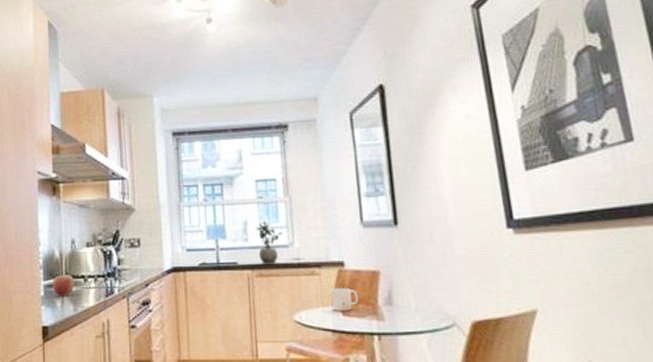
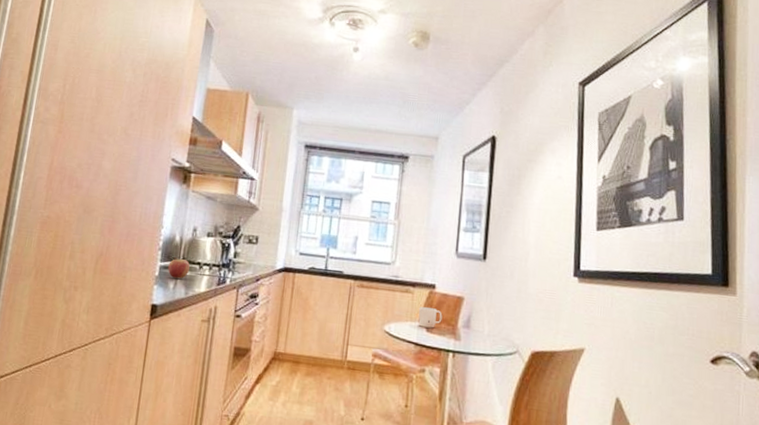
potted plant: present [256,221,283,264] -> none [363,238,388,278]

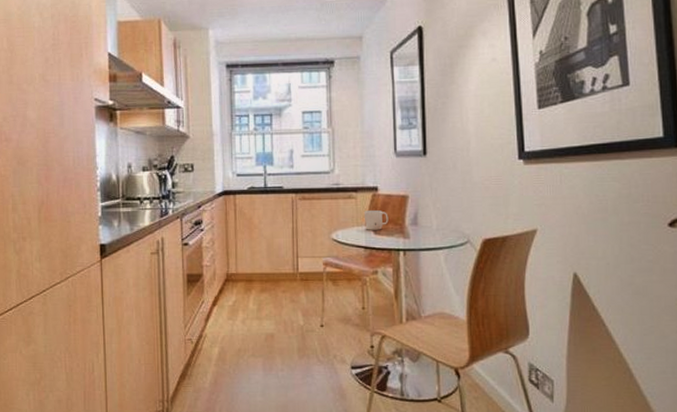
fruit: present [168,257,190,279] -> none [109,196,131,217]

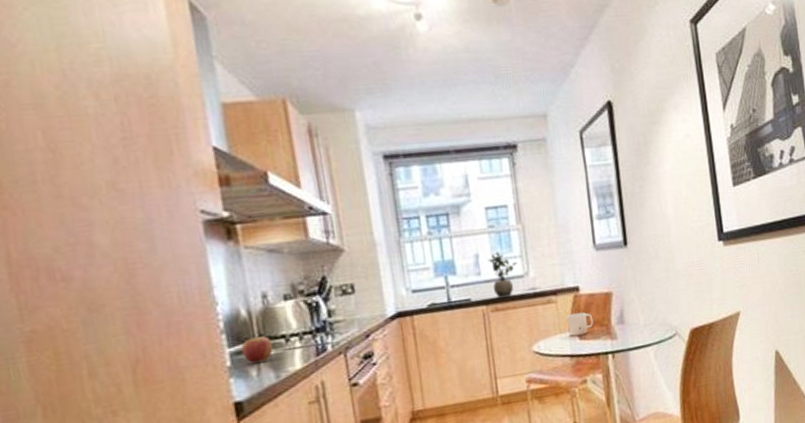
fruit: none [109,196,131,217] -> present [241,336,273,364]
potted plant: none [301,150,325,189] -> present [489,252,517,298]

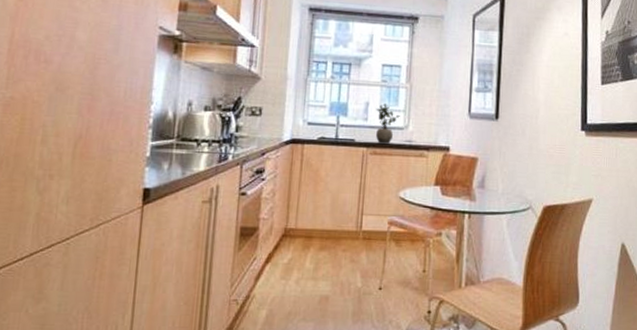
fruit: present [241,336,273,364] -> none [160,135,187,159]
mug: present [565,312,594,337] -> none [433,170,457,191]

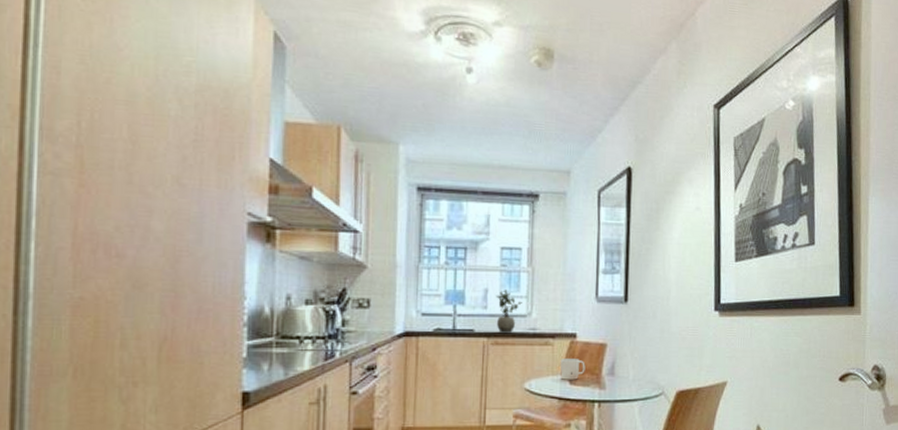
mug: none [433,170,457,191] -> present [560,359,586,380]

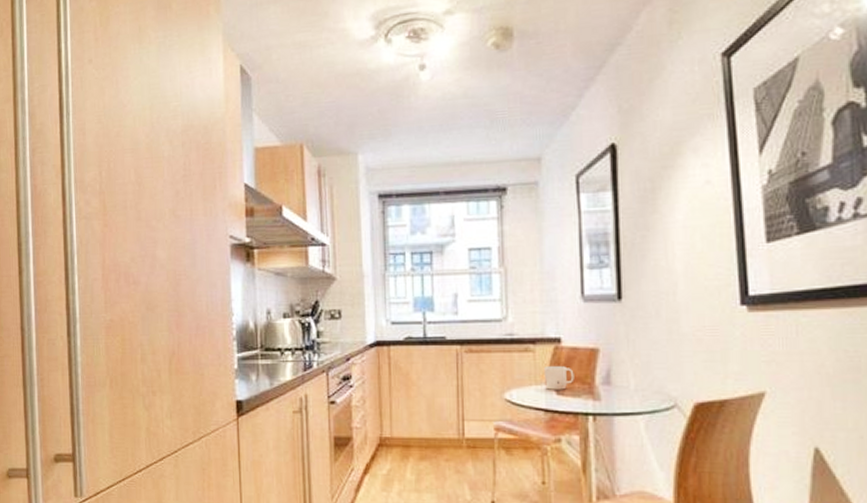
potted plant: present [496,290,522,333] -> none [468,293,496,339]

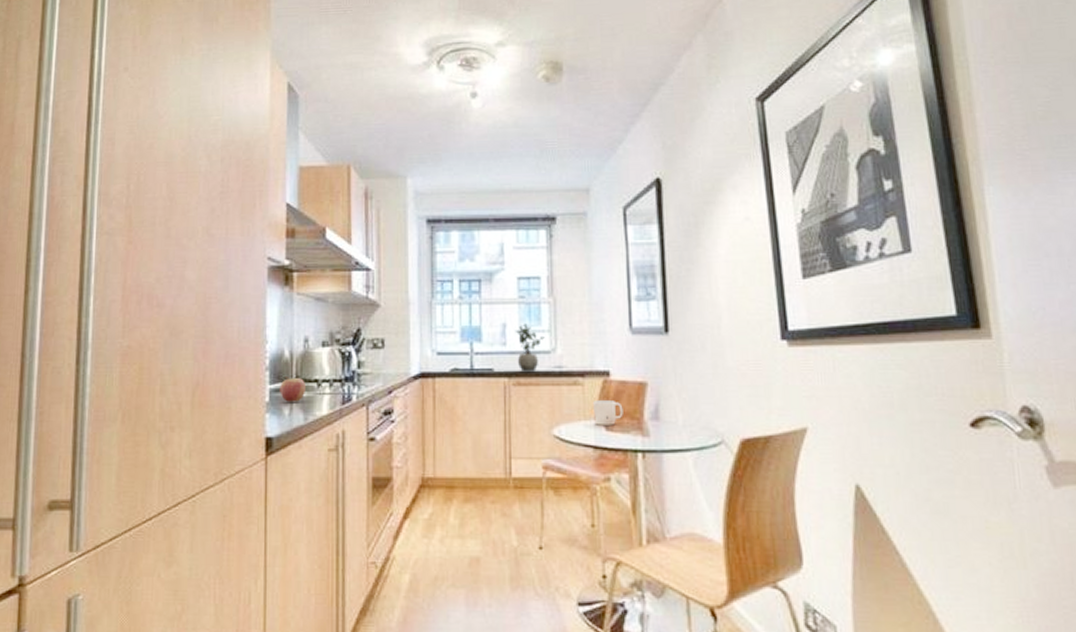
fruit: none [246,346,271,370] -> present [280,377,307,403]
potted plant: none [468,293,496,339] -> present [516,324,545,372]

